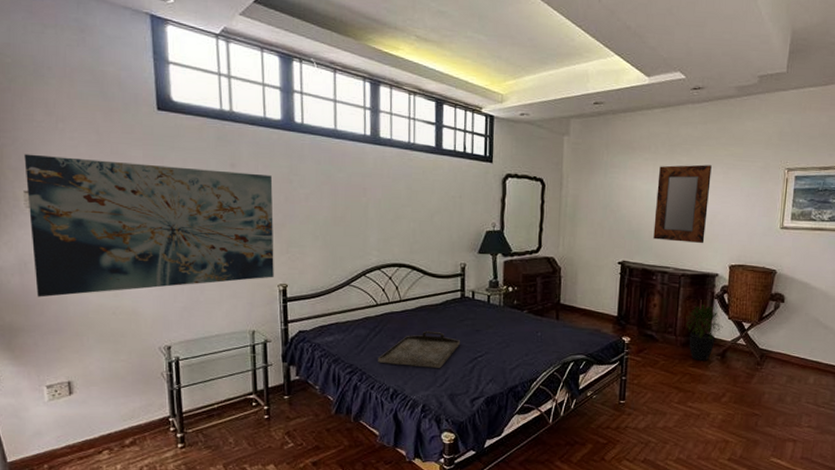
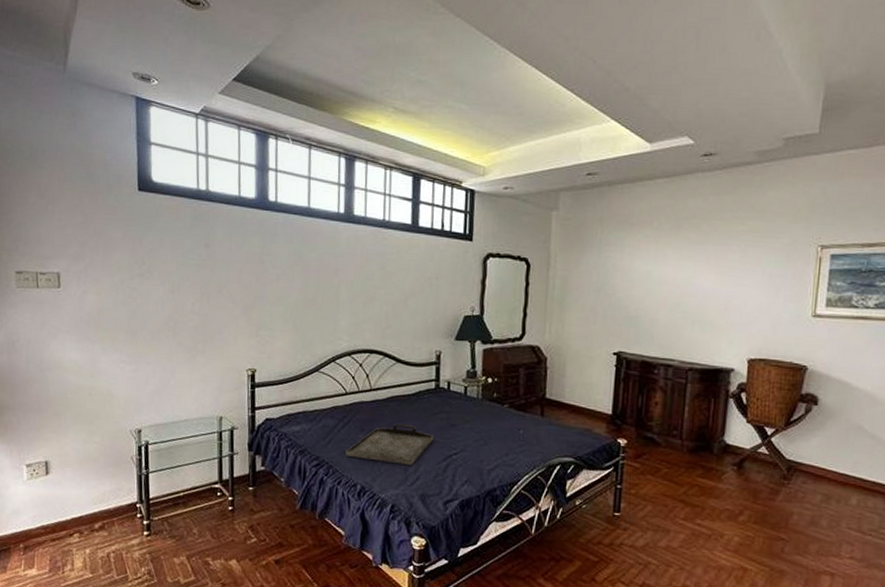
wall art: present [24,154,274,298] -> none [17,235,245,376]
home mirror: present [653,164,712,244] -> none [655,241,726,334]
potted plant: present [686,304,723,362] -> none [694,404,740,472]

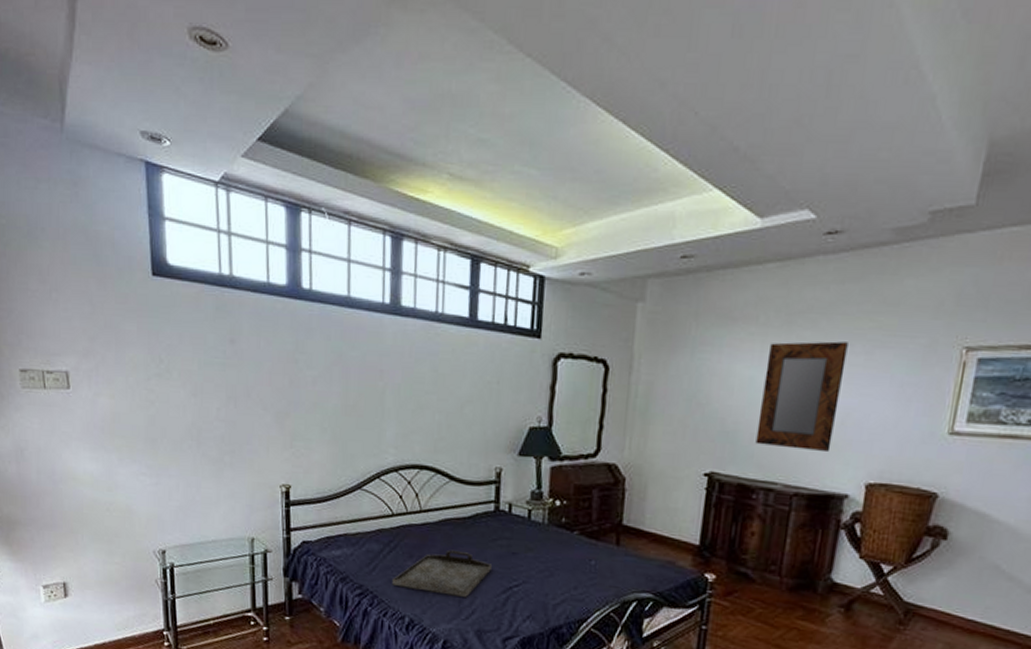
home mirror: none [655,241,726,334] -> present [755,341,848,453]

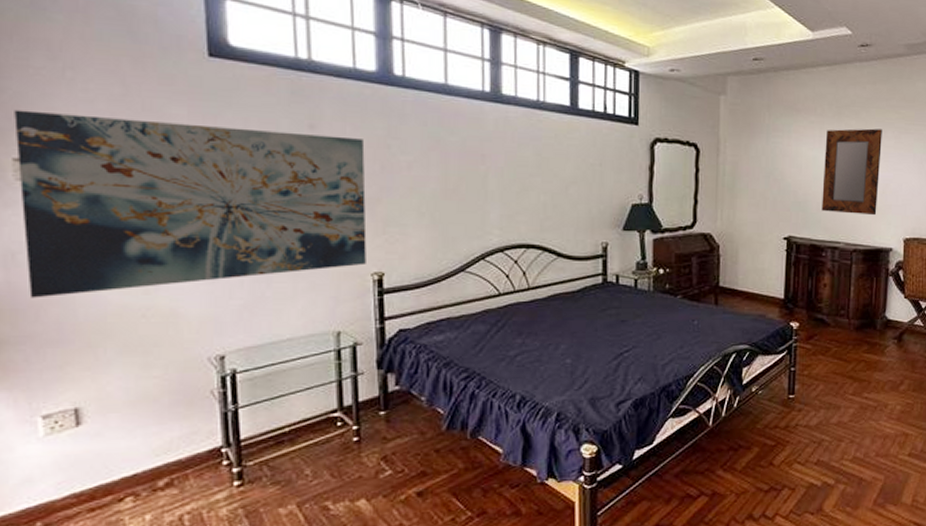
wall art: none [19,327,277,489] -> present [14,109,367,298]
serving tray: present [392,550,491,597] -> none [501,323,602,368]

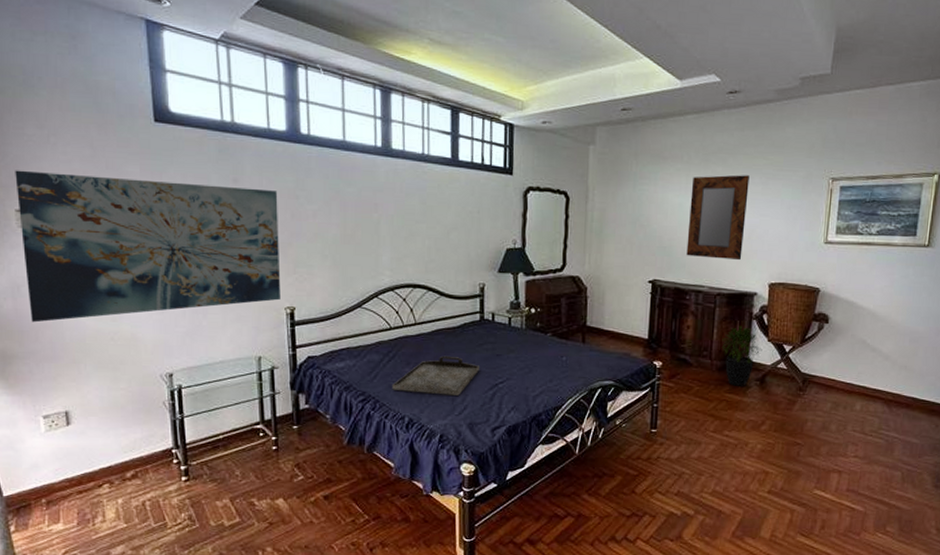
serving tray: none [501,323,602,368] -> present [392,355,479,395]
potted plant: none [859,283,899,347] -> present [722,326,762,387]

